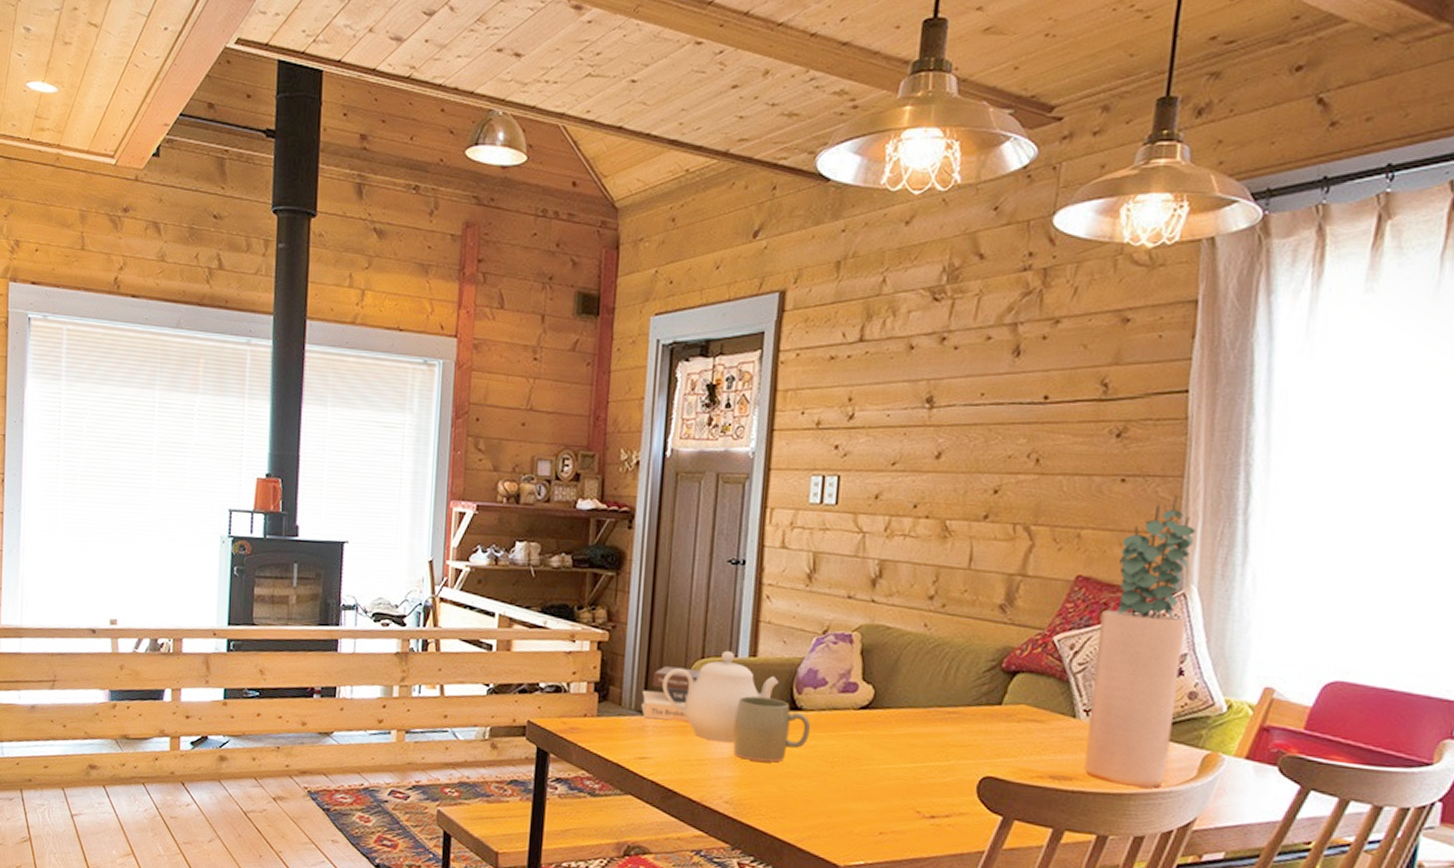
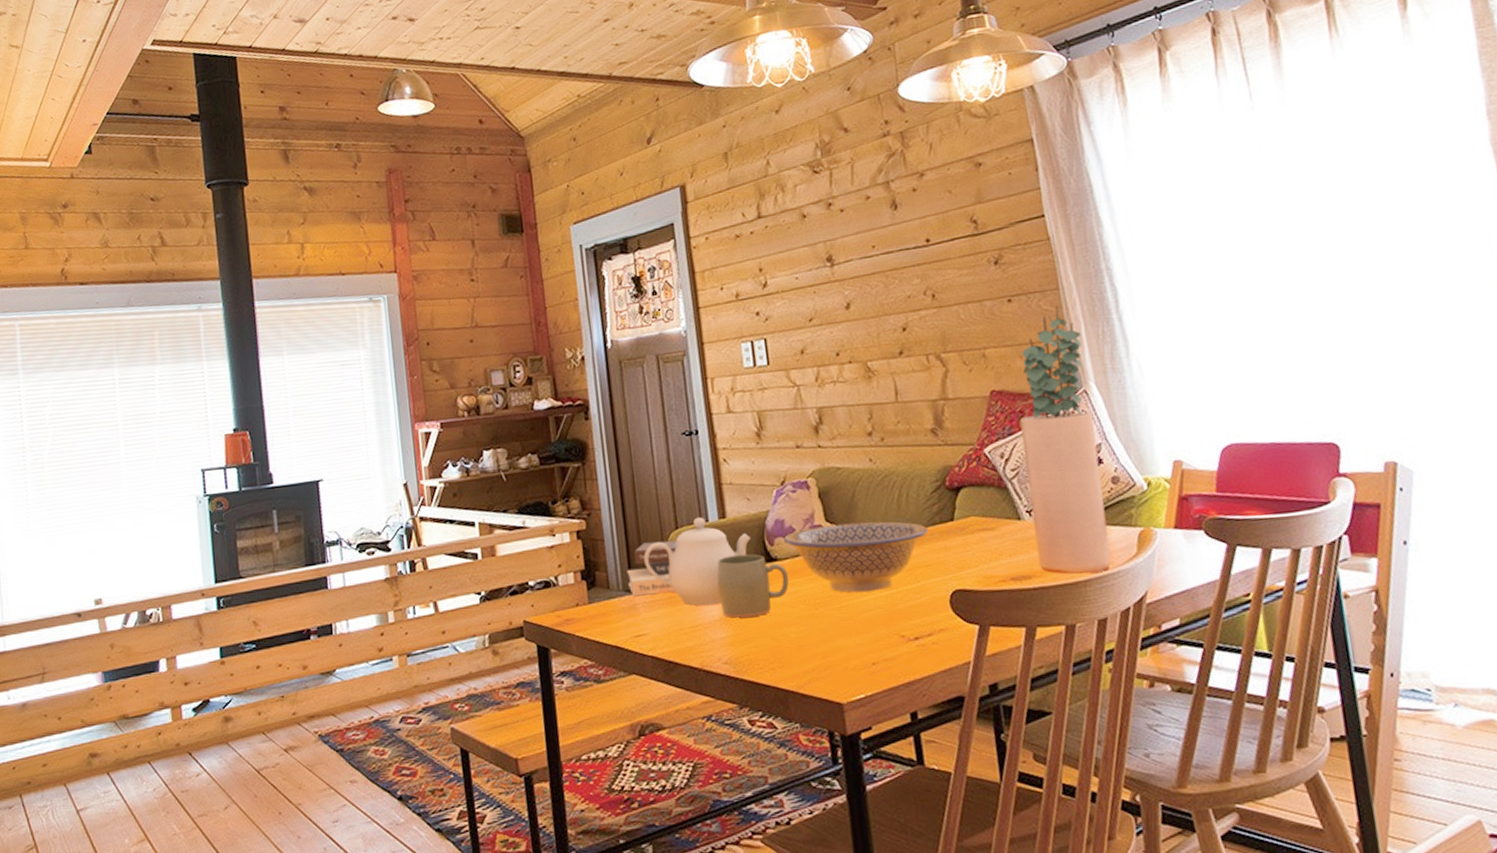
bowl: none [813,683,972,762] -> present [783,521,929,593]

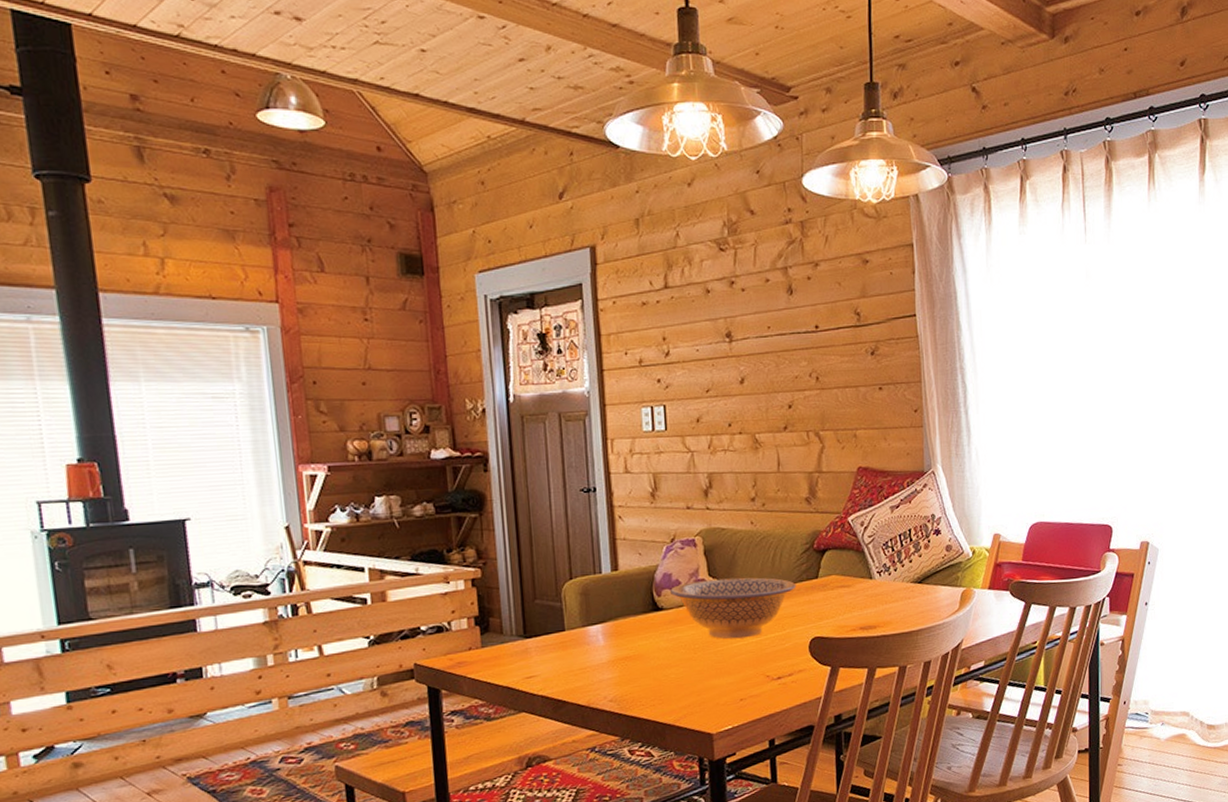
books: present [627,540,678,597] -> none [520,590,571,641]
teapot: present [644,516,752,606] -> none [538,568,641,650]
mug: present [716,554,790,618] -> none [606,603,673,661]
vase: present [1020,305,1111,575] -> none [879,396,939,625]

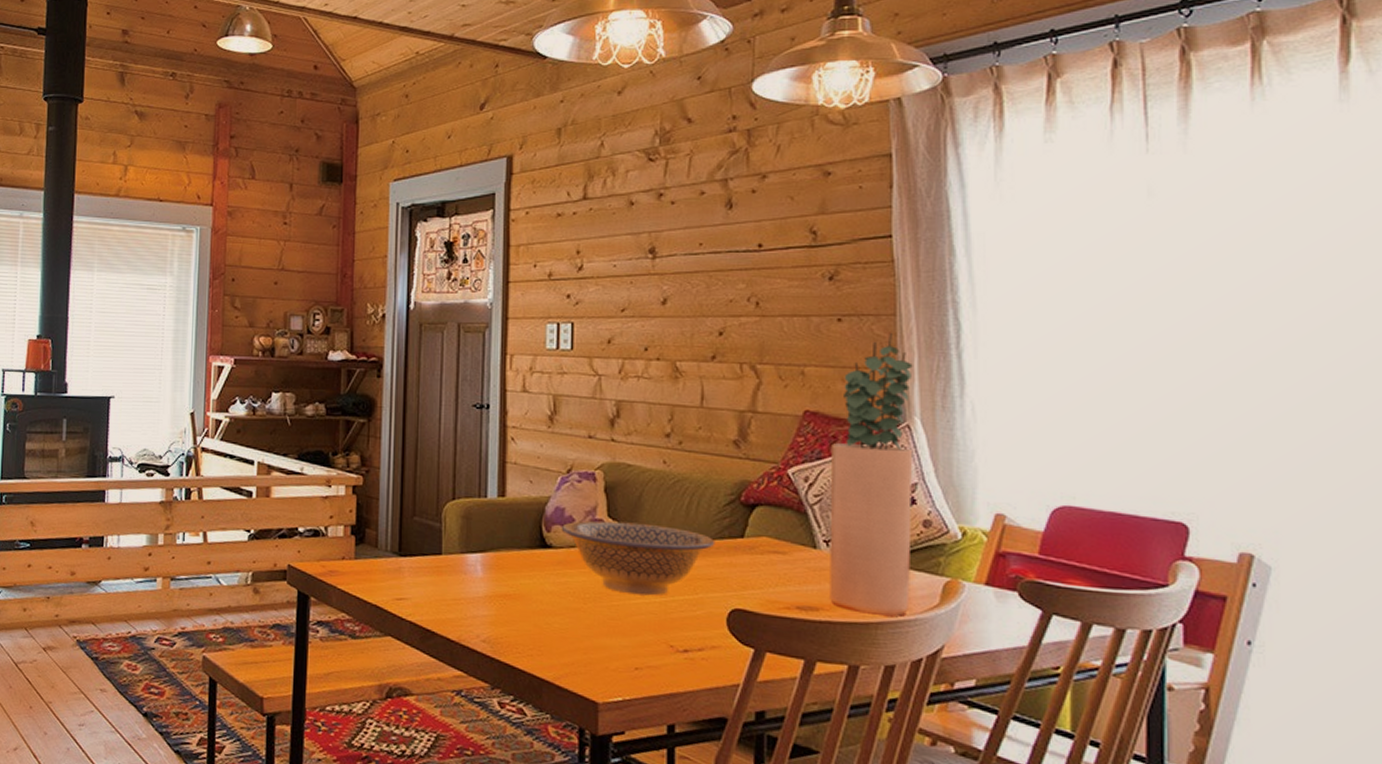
vase: none [879,396,939,625] -> present [830,332,913,616]

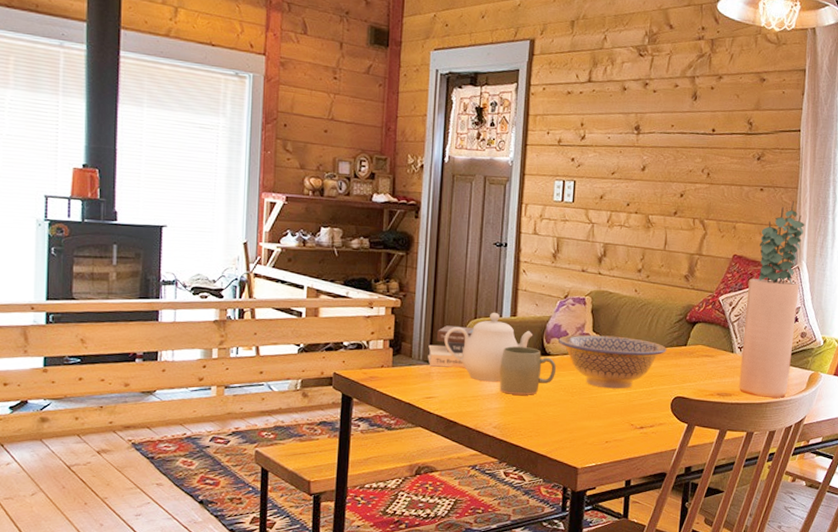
books: none [397,508,452,563] -> present [428,325,474,368]
teapot: none [416,491,529,582] -> present [444,312,533,382]
mug: none [486,535,562,600] -> present [499,346,557,395]

